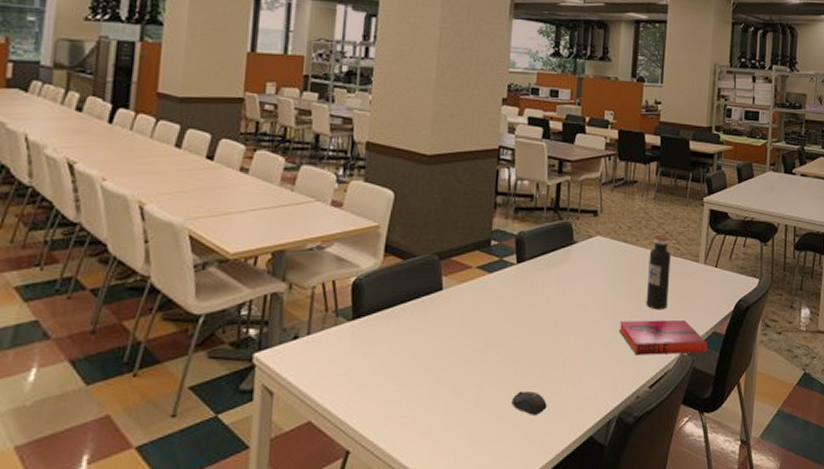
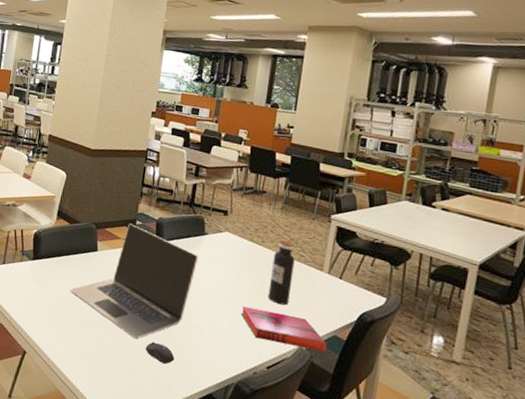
laptop: none [409,245,569,392] -> present [71,223,199,339]

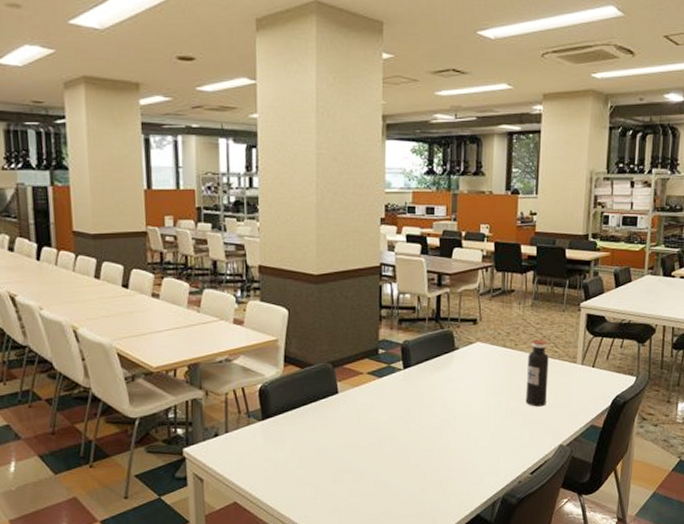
laptop: present [71,223,199,339] -> none [313,354,452,478]
computer mouse: present [145,341,175,364] -> none [406,477,437,497]
hardback book: present [241,306,327,352] -> none [500,415,585,447]

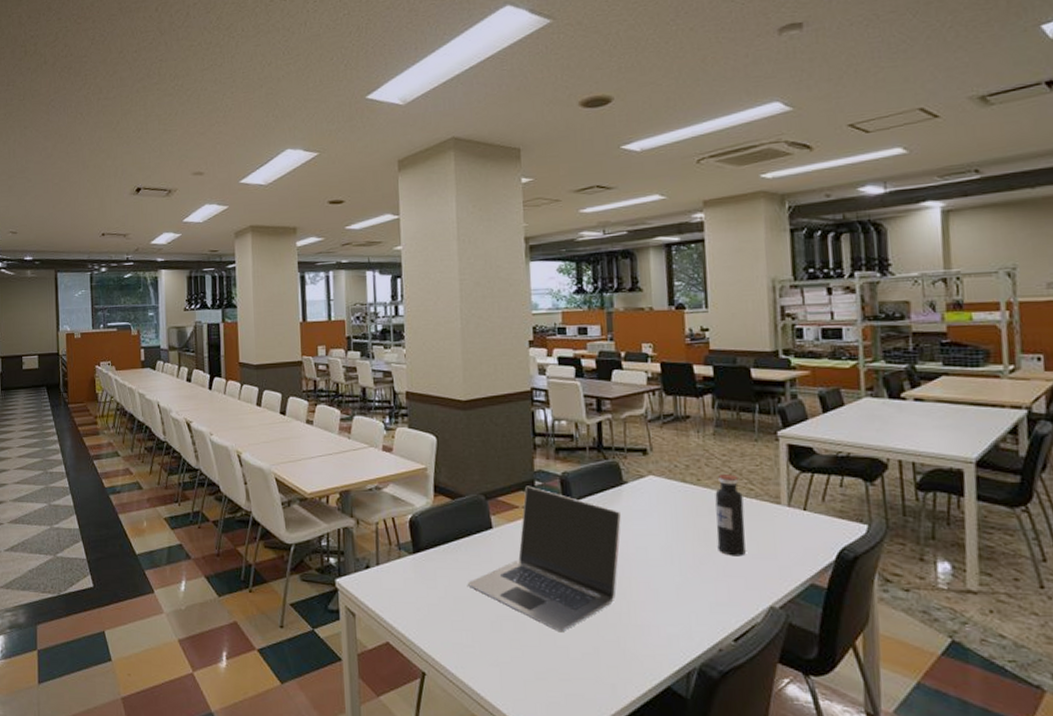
laptop: none [313,354,452,478] -> present [468,486,622,631]

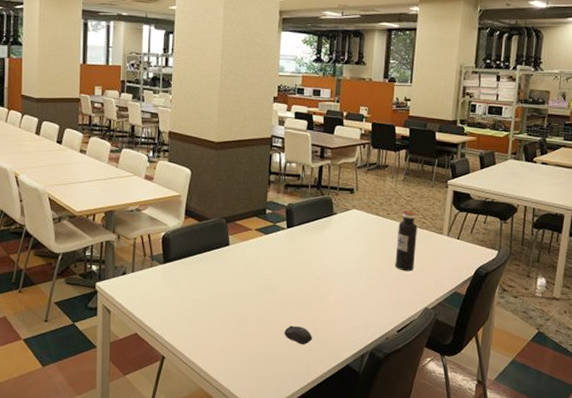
laptop: present [468,486,622,631] -> none [206,213,329,325]
computer mouse: none [576,632,615,658] -> present [284,325,312,344]

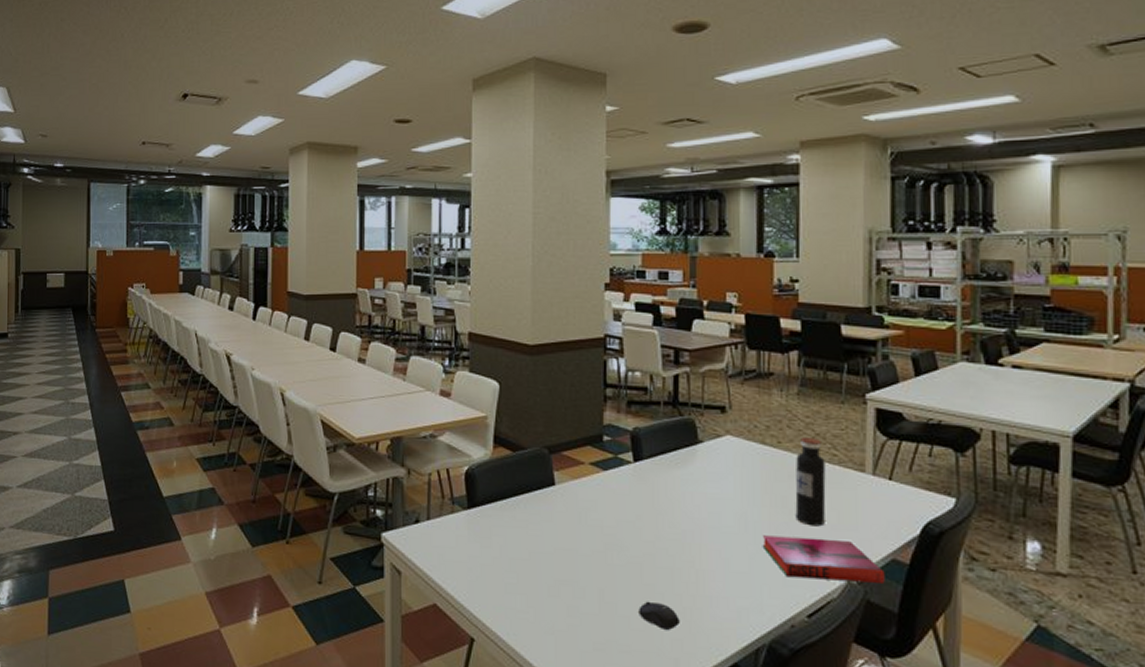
hardback book: none [371,278,449,308] -> present [762,535,885,583]

